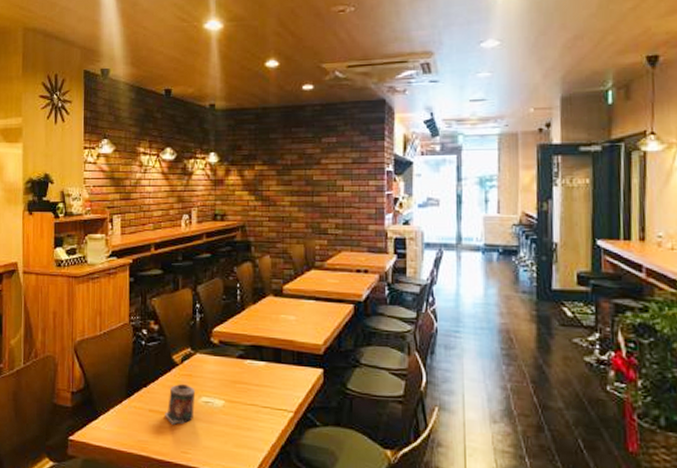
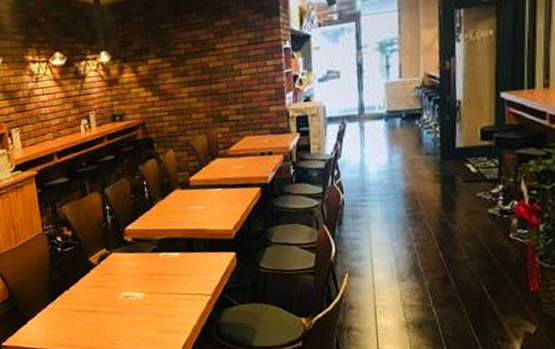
candle: present [165,384,196,425] -> none [89,283,117,321]

